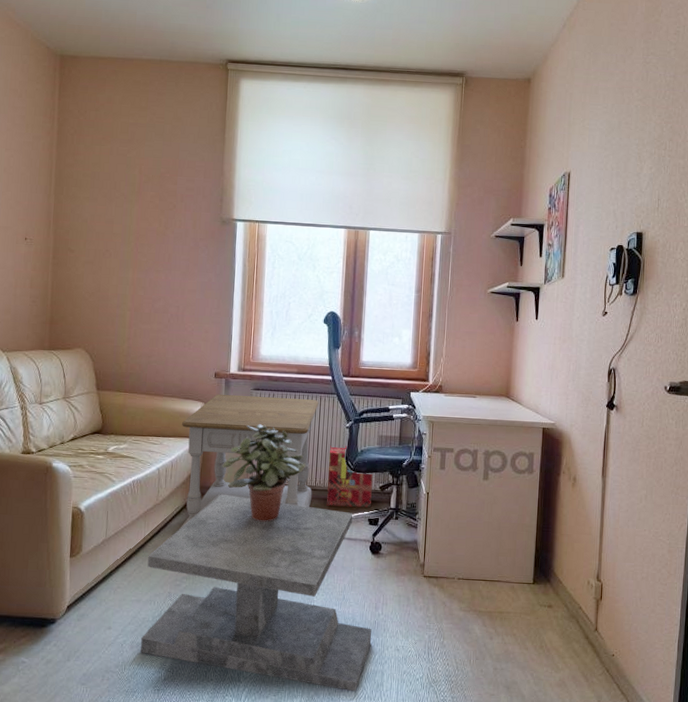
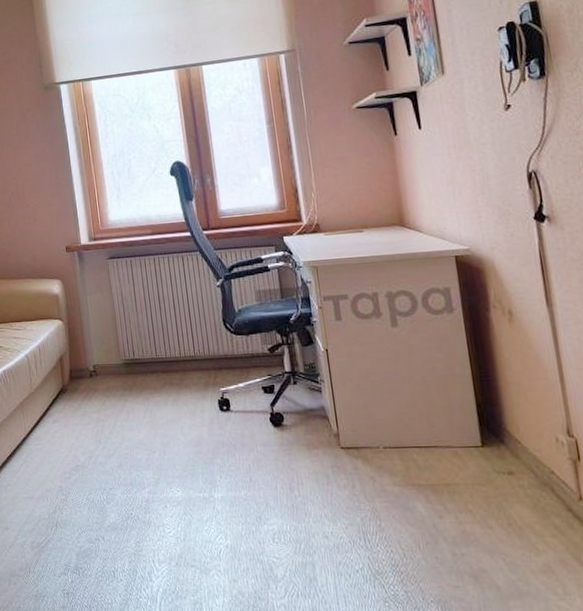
coffee table: present [141,494,372,692] -> none [32,375,293,589]
side table: present [179,394,319,529] -> none [42,260,194,417]
potted plant: present [222,424,305,522] -> none [90,295,180,402]
product box: present [327,445,373,508] -> none [203,307,262,377]

